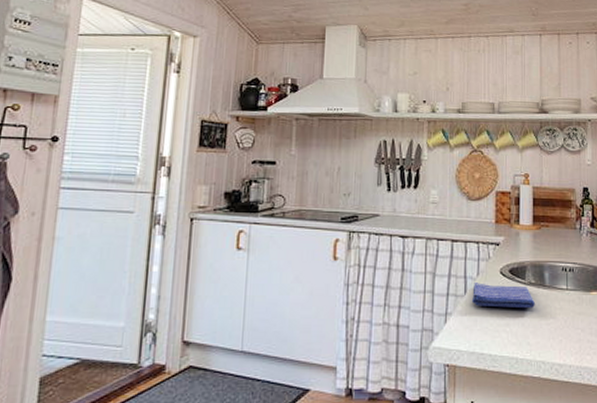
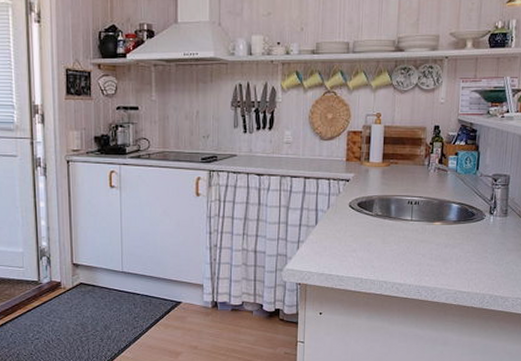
dish towel: present [472,283,535,309] -> none [322,215,380,237]

